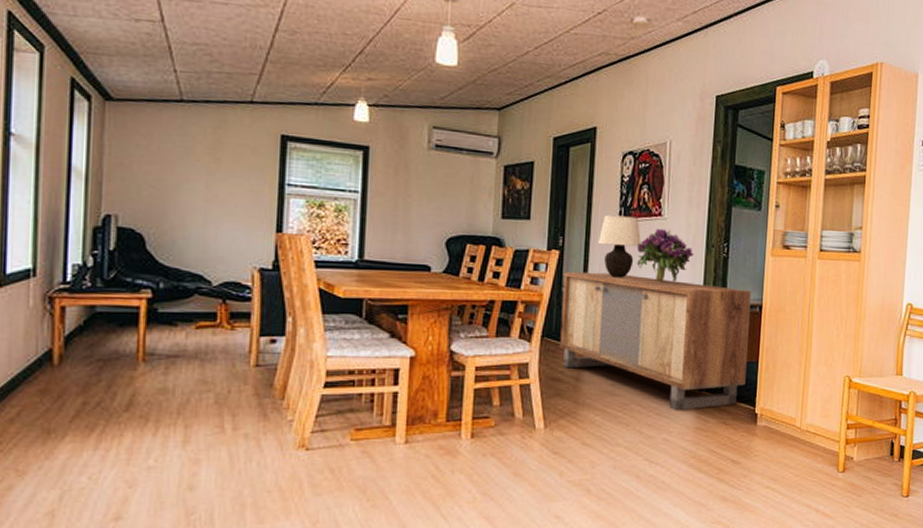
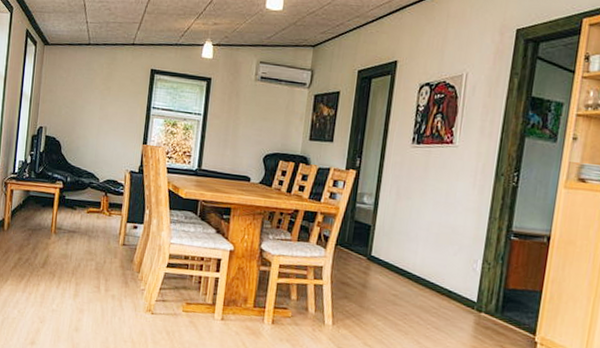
sideboard: present [560,271,751,410] -> none [350,190,540,330]
table lamp: present [598,215,641,278] -> none [391,140,432,199]
bouquet: present [637,228,694,283] -> none [425,155,482,206]

